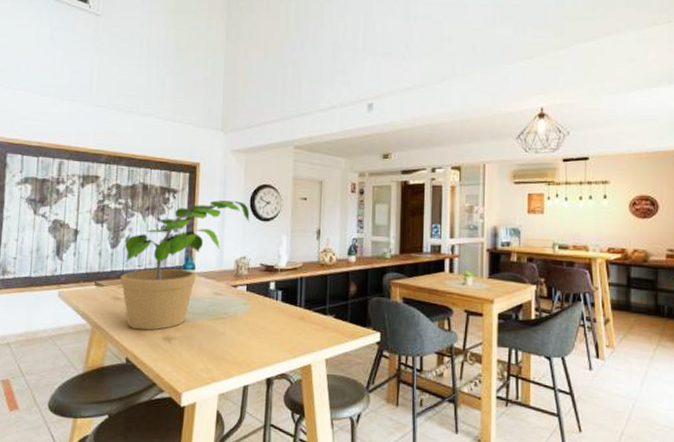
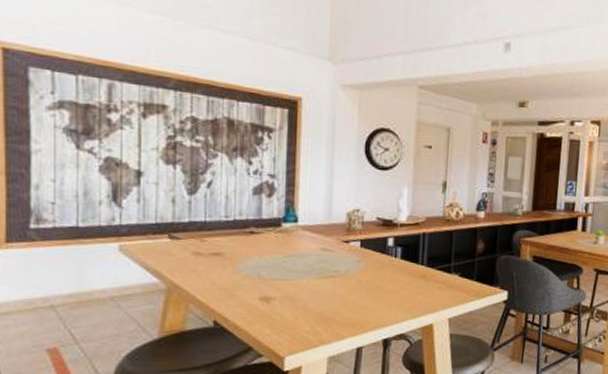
potted plant: present [120,200,250,331] -> none [203,143,365,290]

